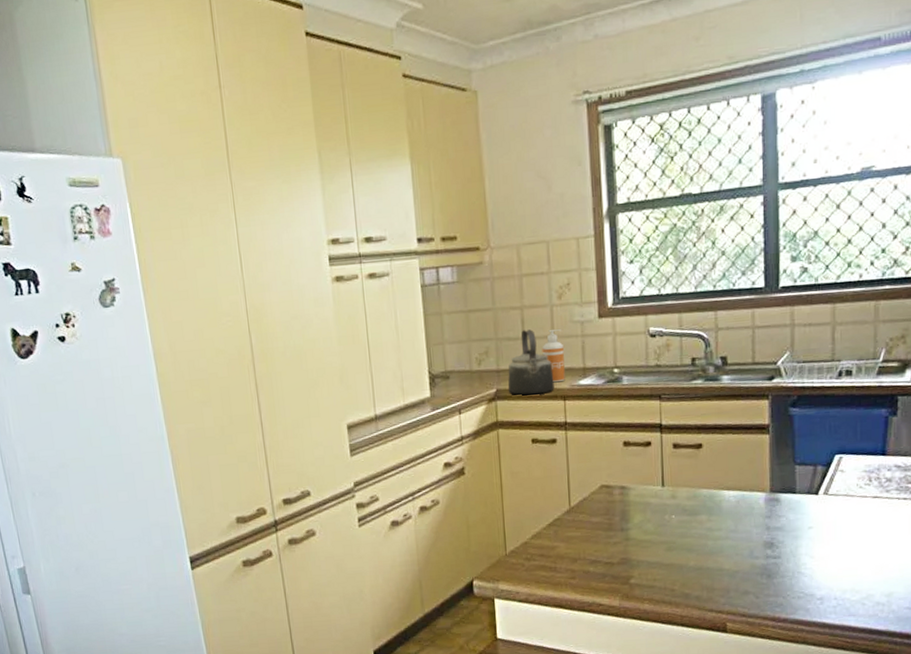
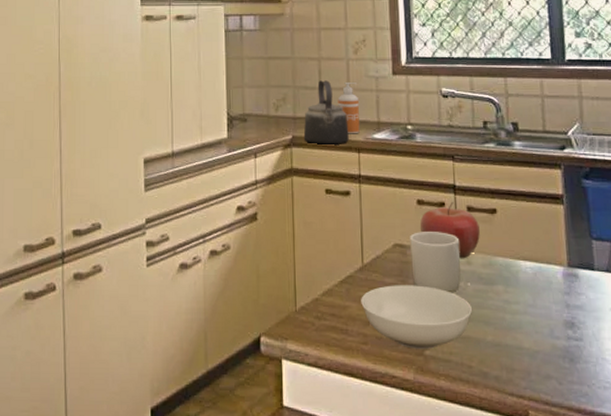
bowl: none [568,521,675,579] -> present [361,285,472,349]
mug: none [615,470,666,526] -> present [409,232,461,293]
fruit: none [625,441,685,494] -> present [419,202,480,259]

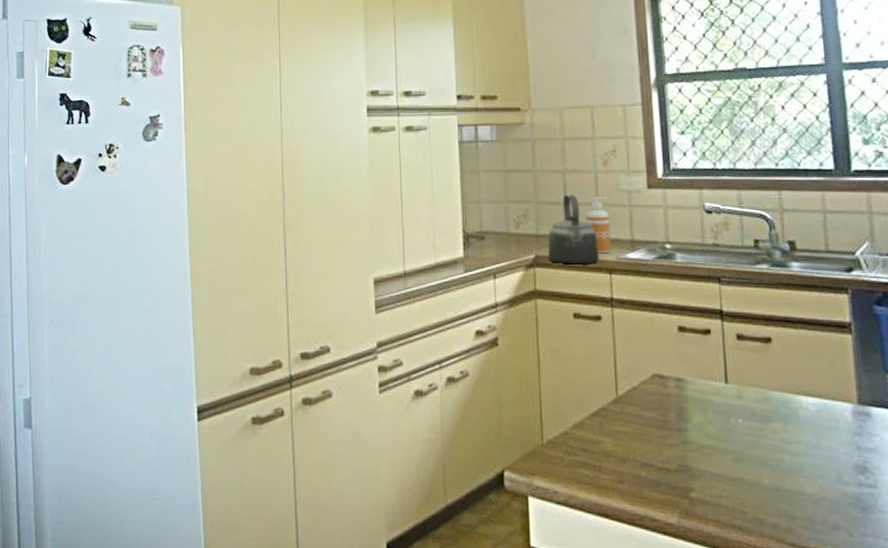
bowl: present [361,285,472,349] -> none [616,419,744,491]
mug: present [409,232,461,293] -> none [669,361,731,430]
fruit: present [419,202,480,259] -> none [681,329,753,393]

